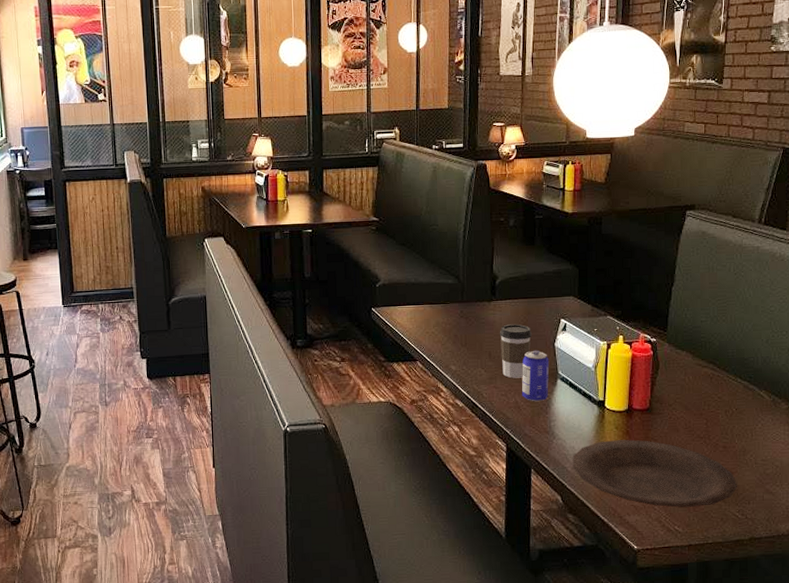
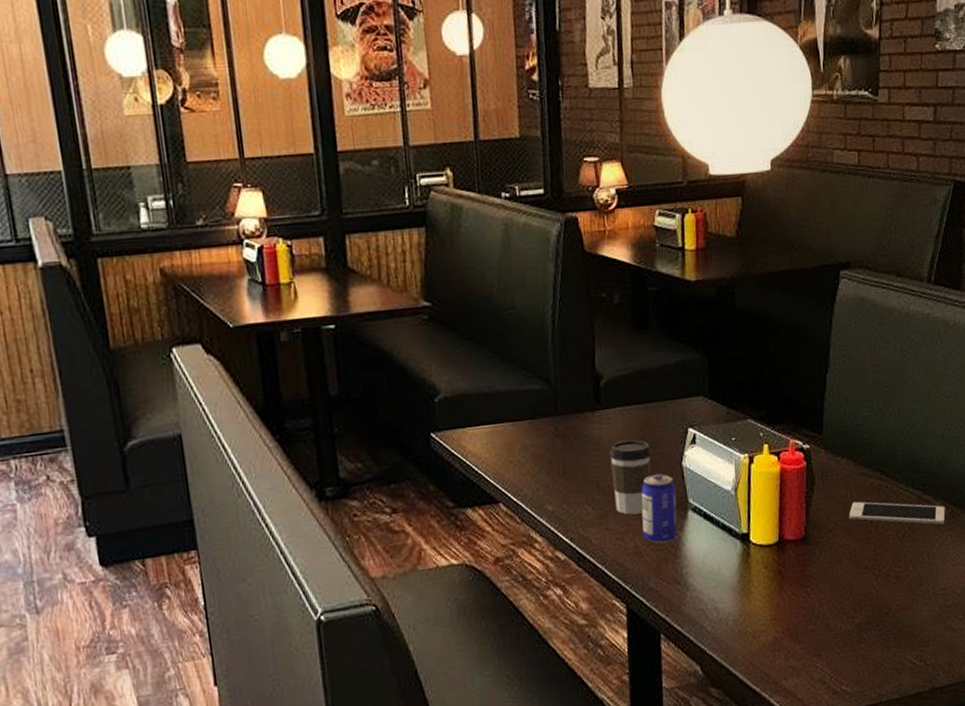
plate: present [572,439,737,508] -> none [712,579,913,664]
cell phone: none [686,385,768,410] -> present [849,501,946,525]

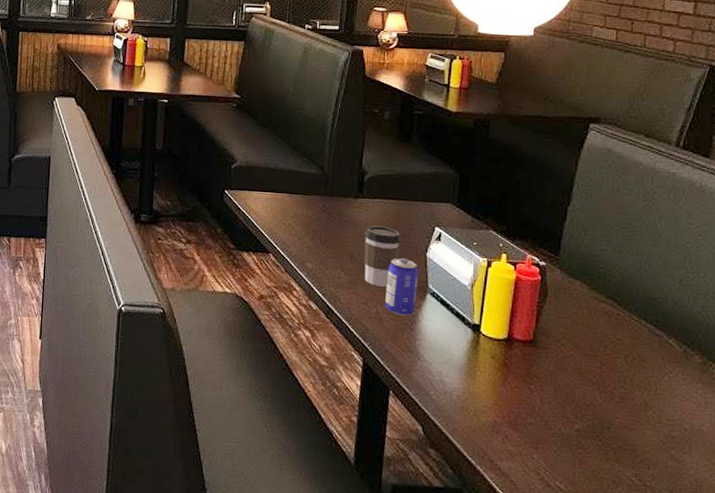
cell phone: present [849,501,946,525] -> none [578,320,678,361]

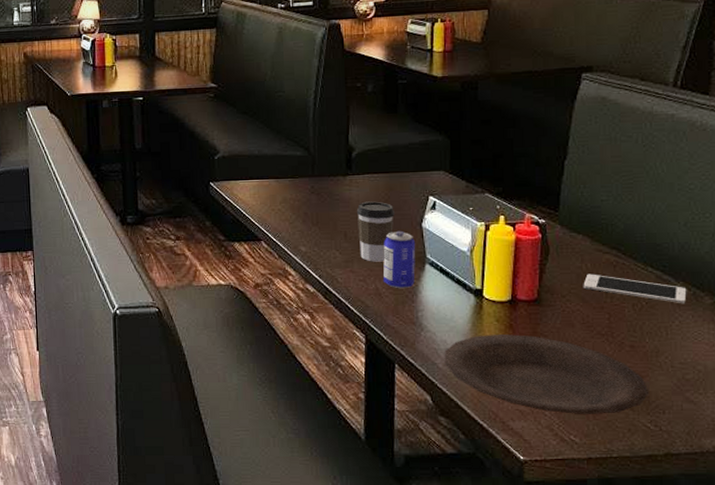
plate: none [438,370,635,464] -> present [444,334,648,415]
cell phone: none [578,320,678,361] -> present [583,274,687,304]

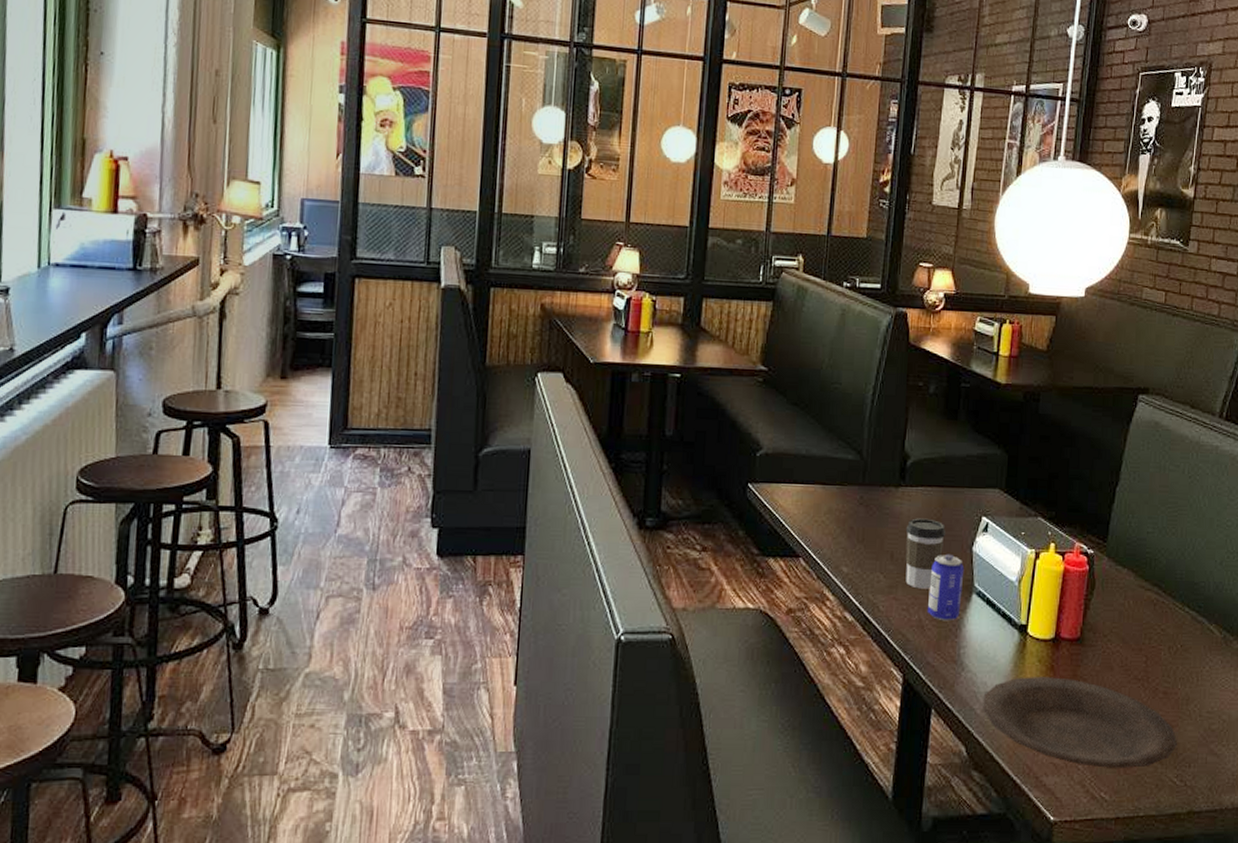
cell phone: present [583,274,687,304] -> none [1124,612,1218,648]

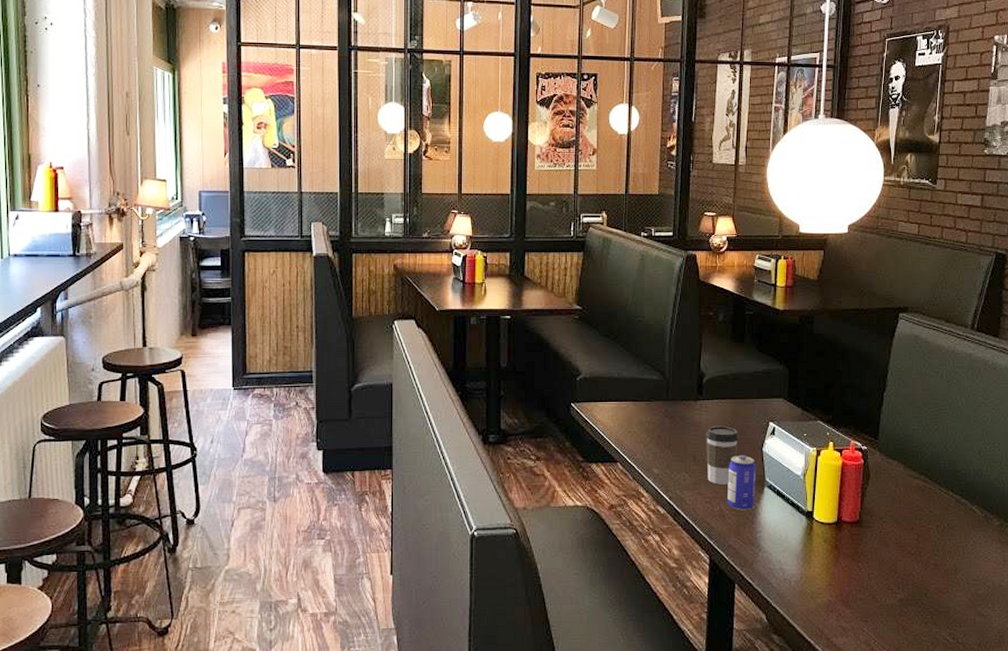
plate: present [982,677,1177,769] -> none [778,554,948,630]

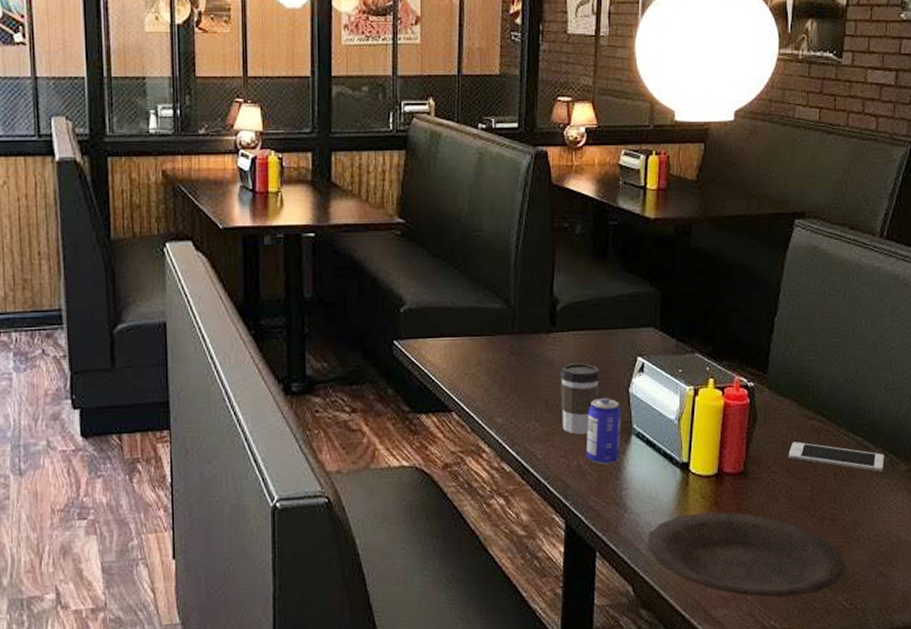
plate: none [778,554,948,630] -> present [648,512,846,598]
cell phone: none [897,497,980,526] -> present [788,441,885,472]

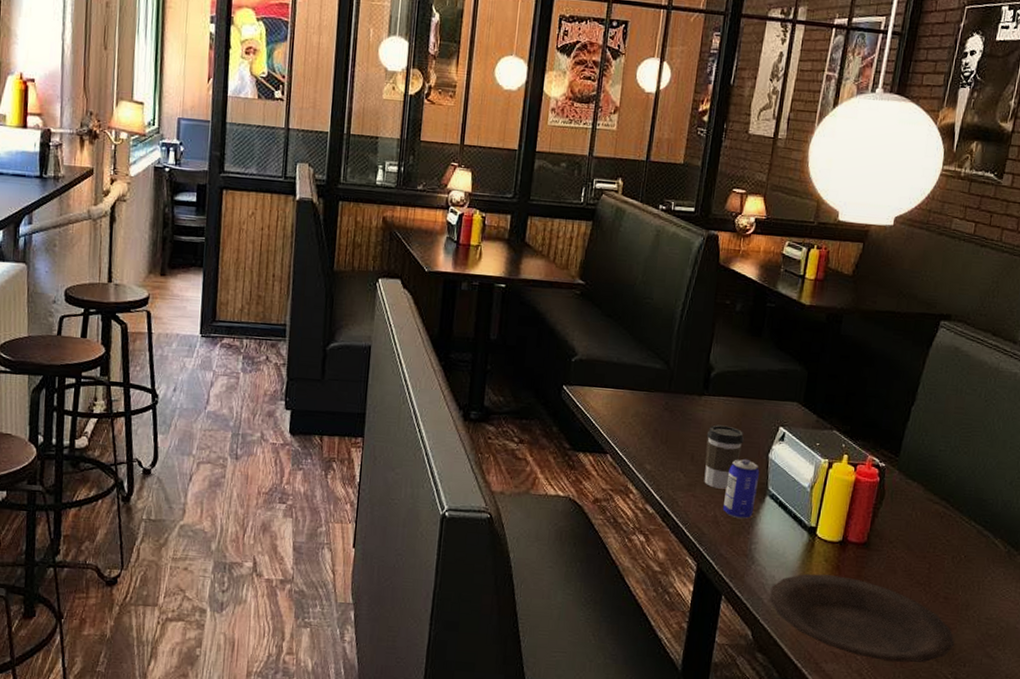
cell phone: present [788,441,885,472] -> none [910,522,1003,561]

